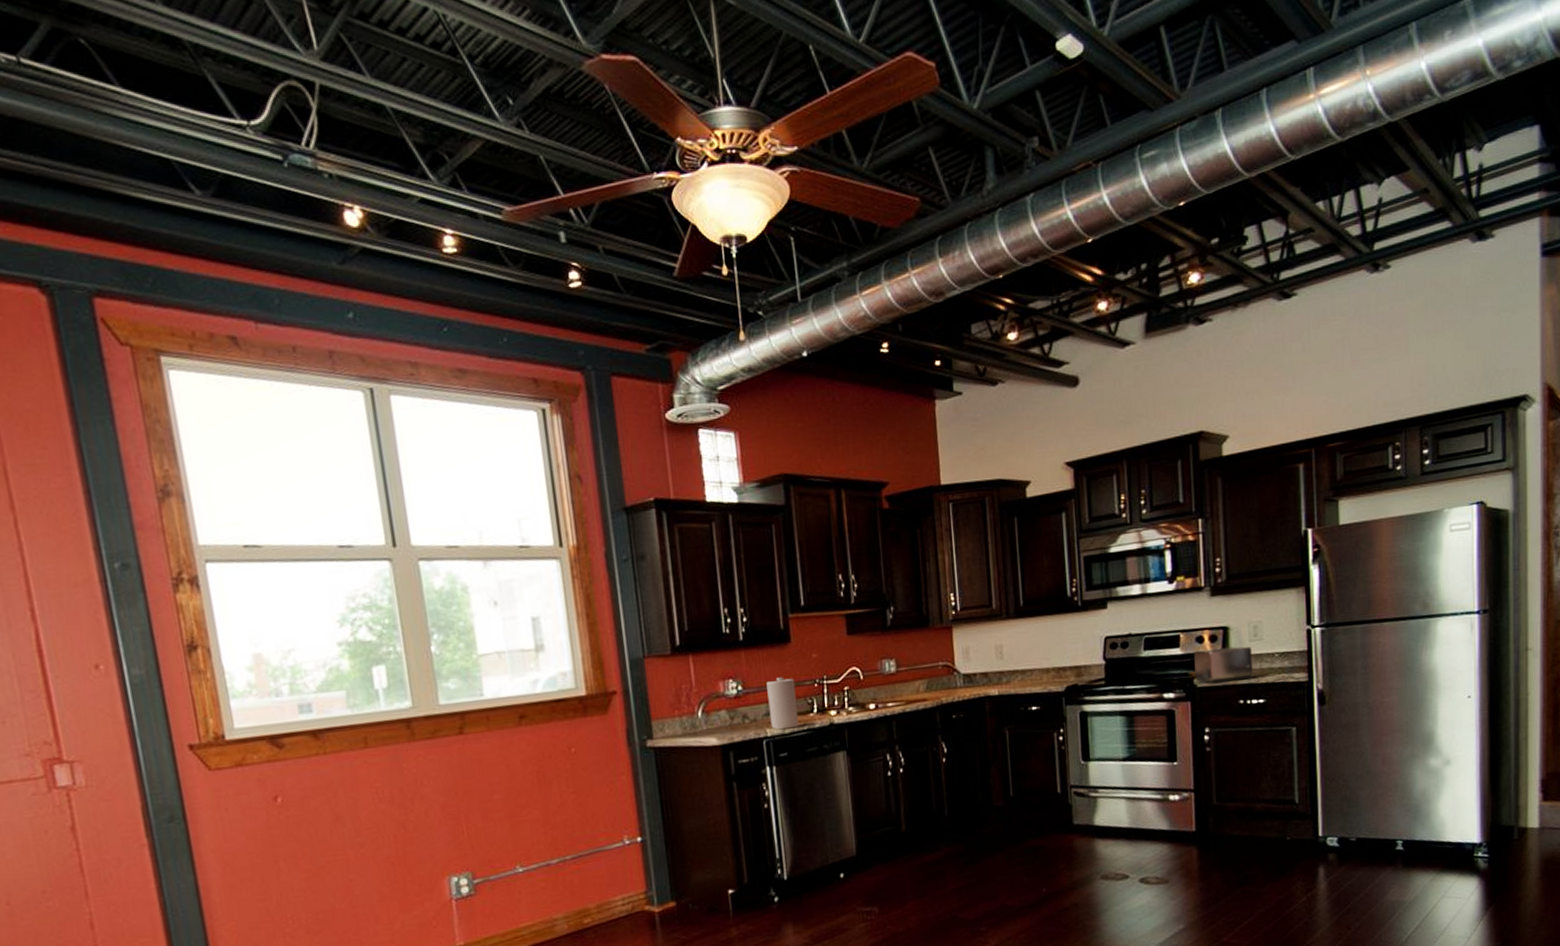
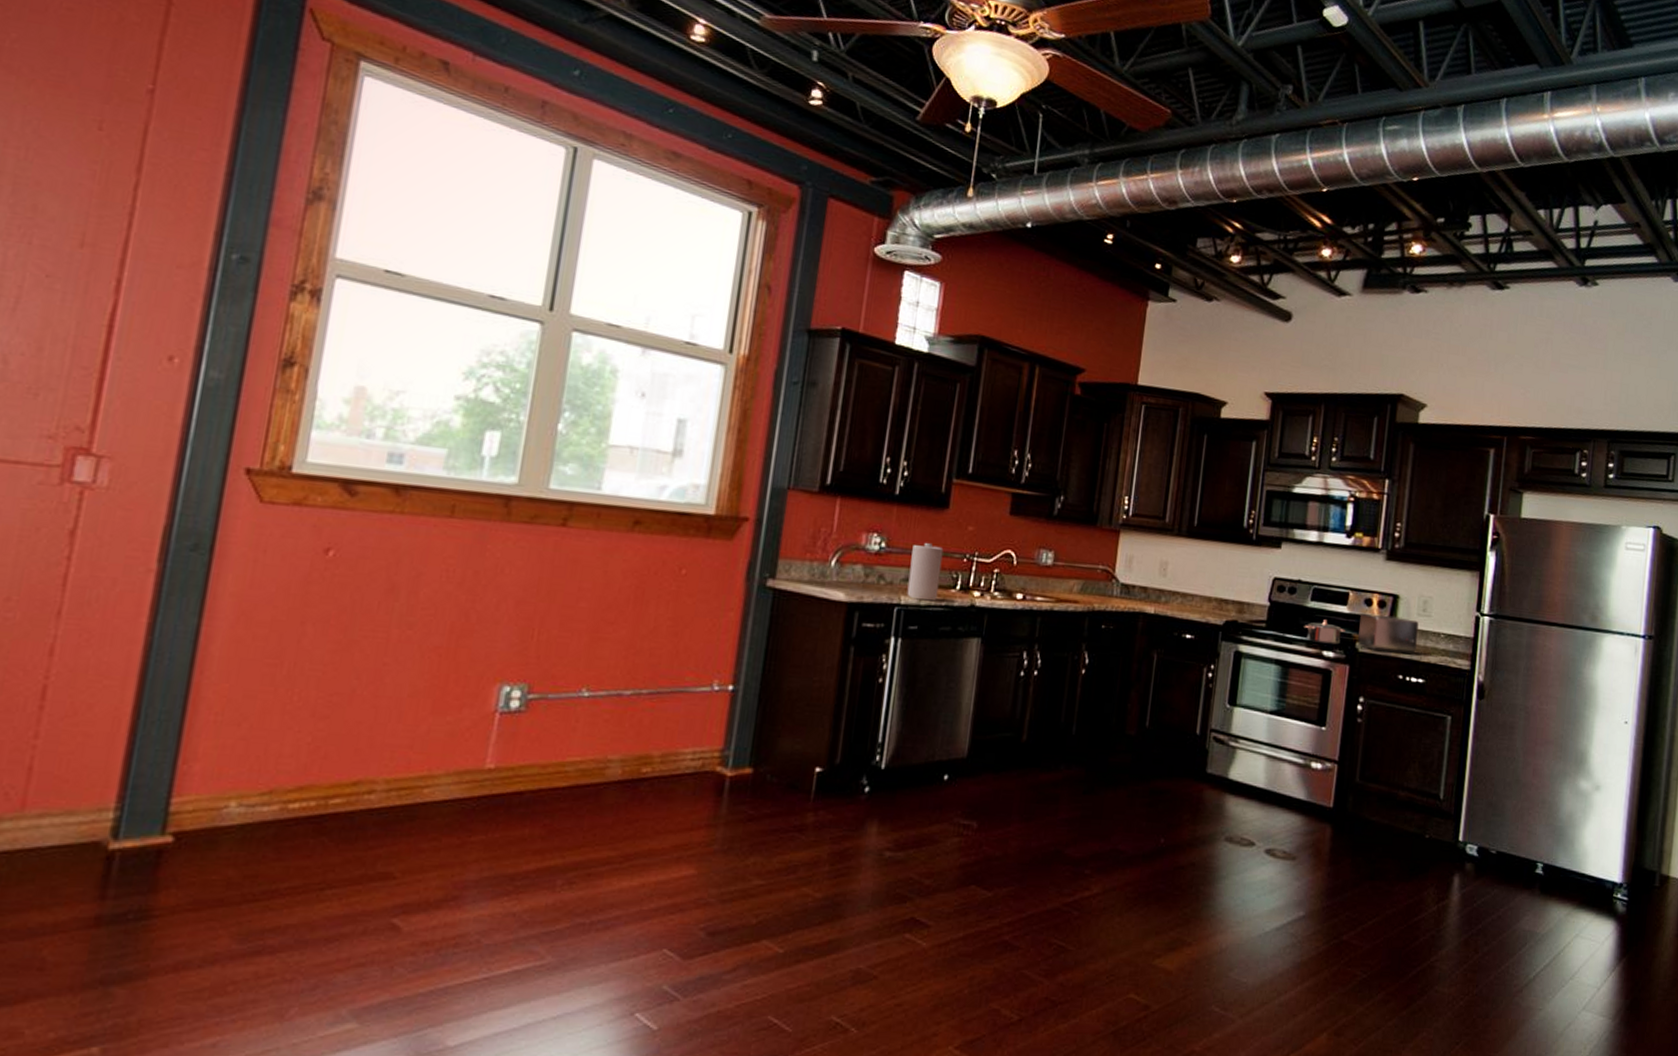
cooking pot: none [1140,665,1182,688] -> present [1303,619,1345,646]

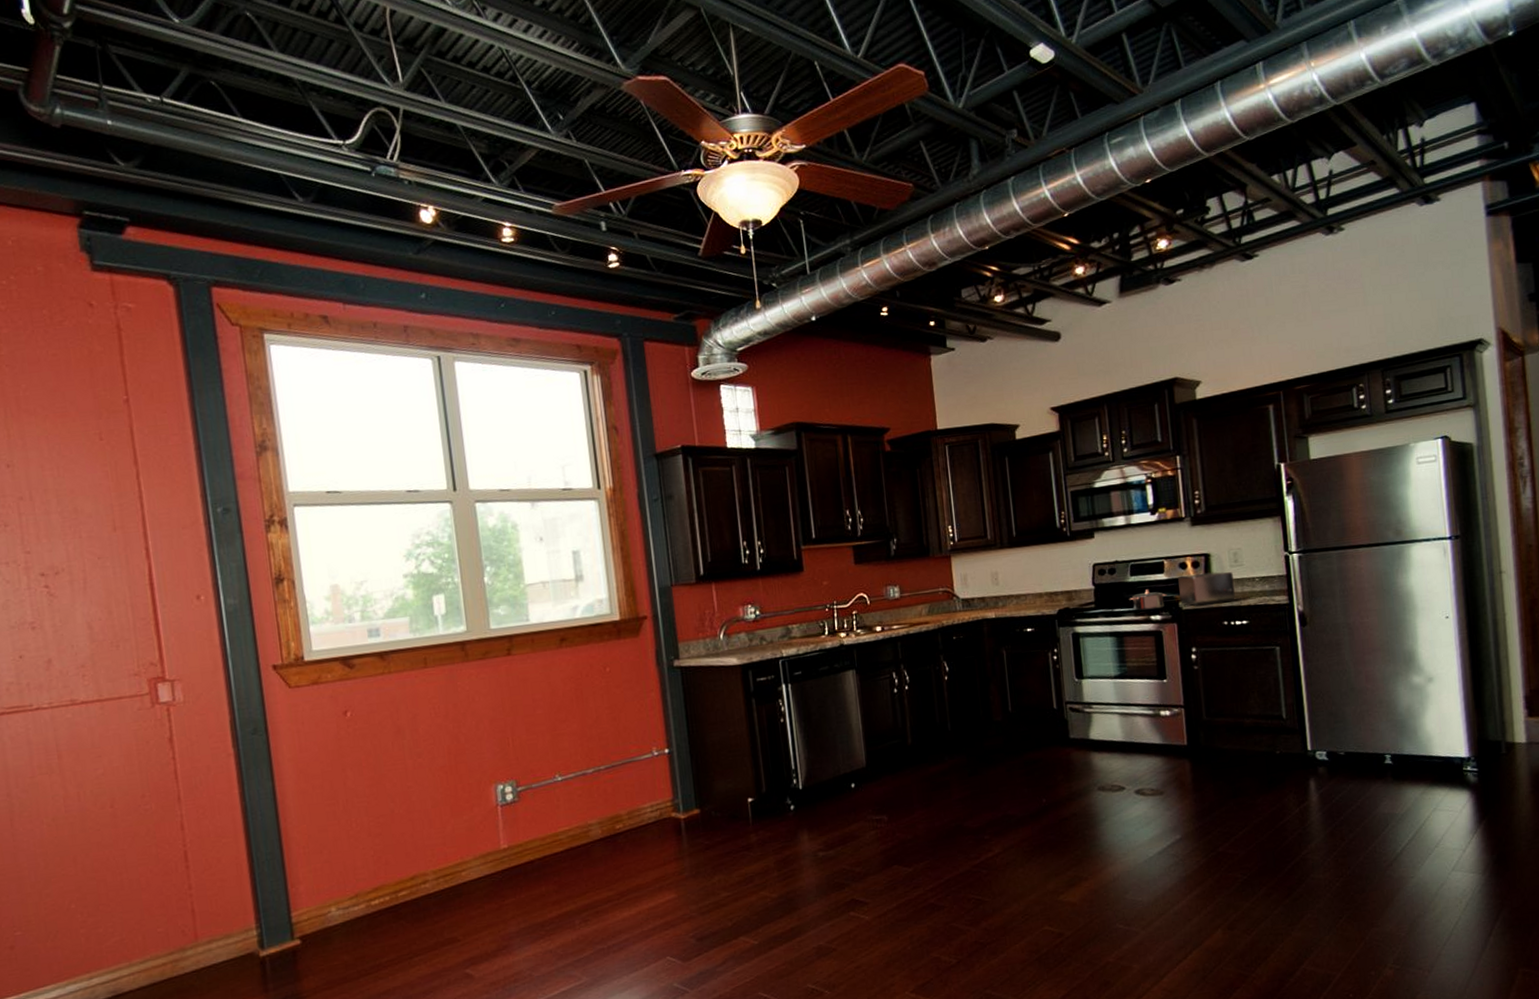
paper towel holder: present [907,542,944,601] -> none [782,602,812,651]

